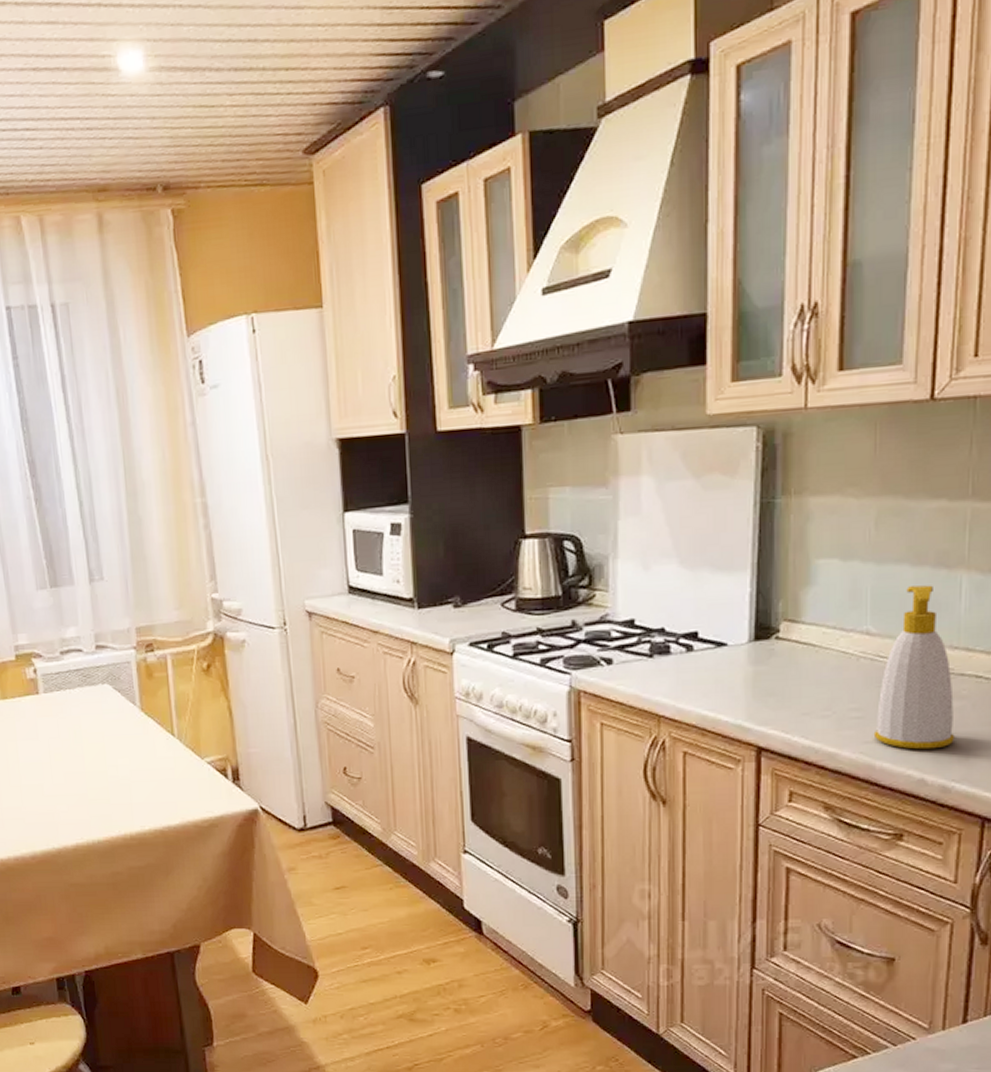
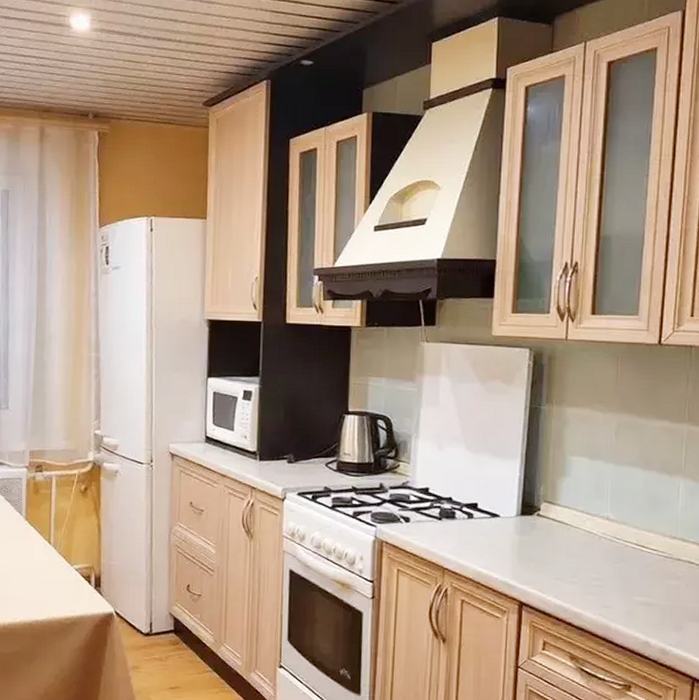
soap bottle: present [873,585,955,750] -> none [610,485,672,618]

